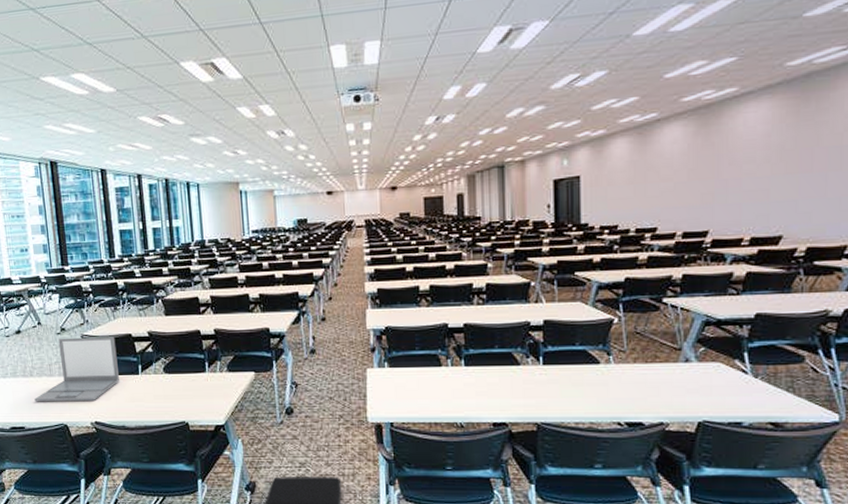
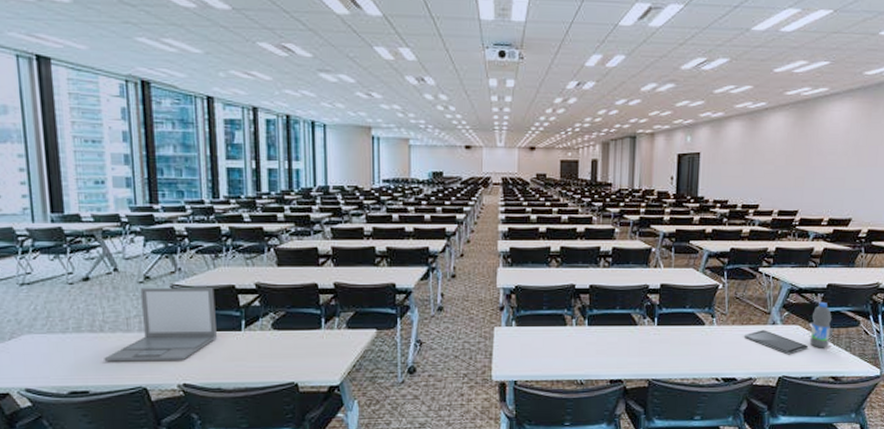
tablet: none [649,368,736,395] -> present [743,330,809,354]
water bottle: none [736,334,765,389] -> present [809,301,832,348]

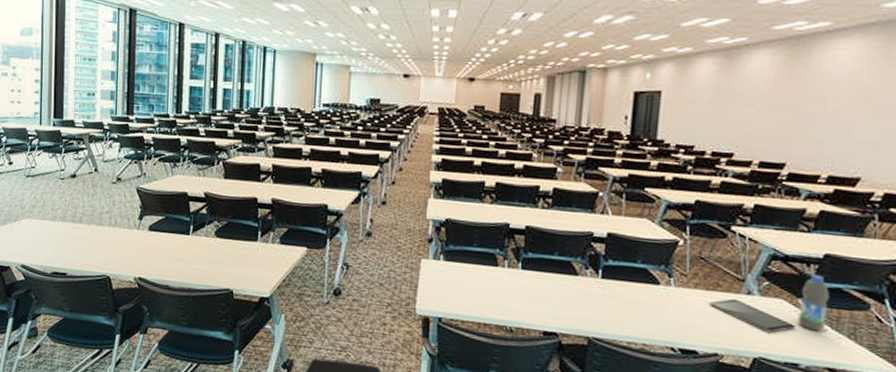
laptop: present [104,287,217,362] -> none [80,187,171,256]

